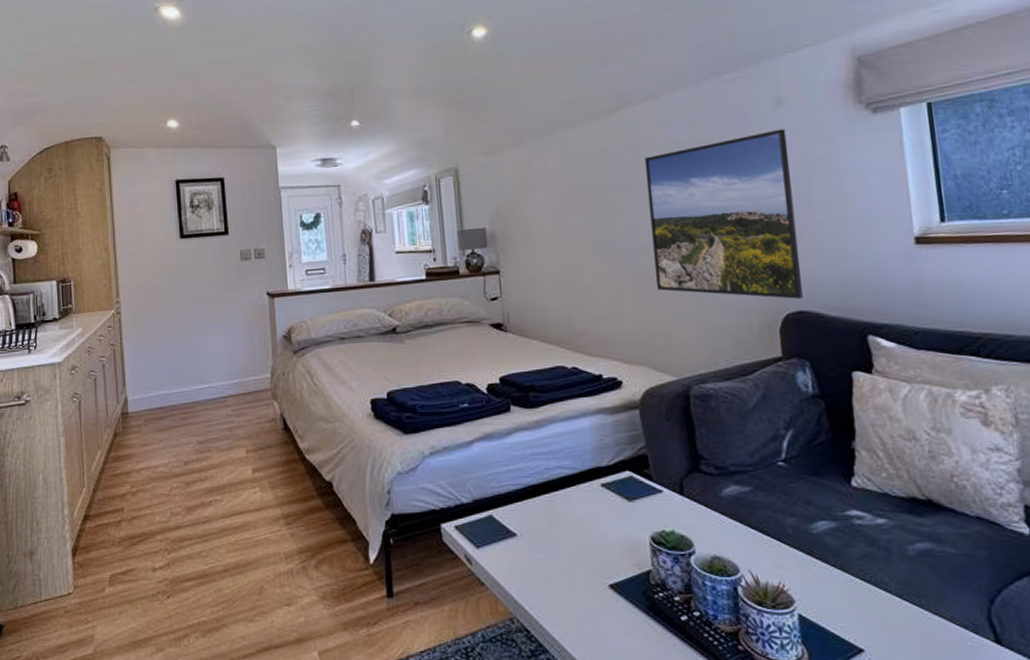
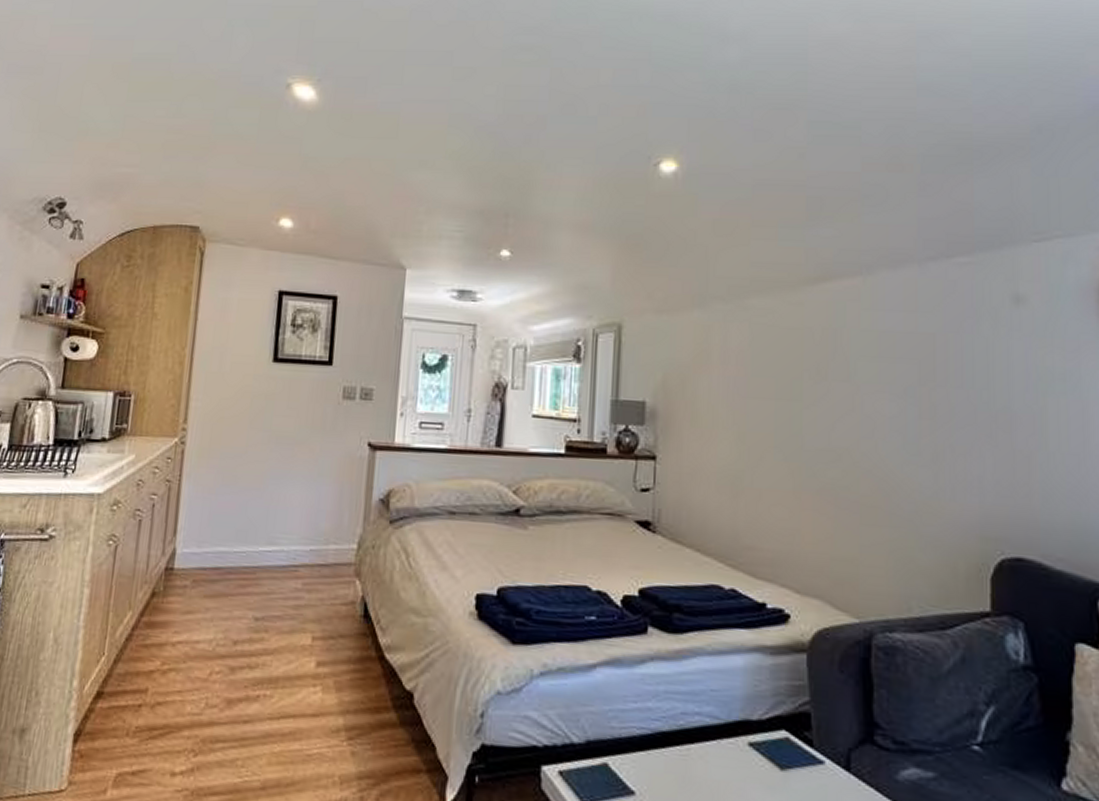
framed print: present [644,128,803,299] -> none [845,331,1025,542]

